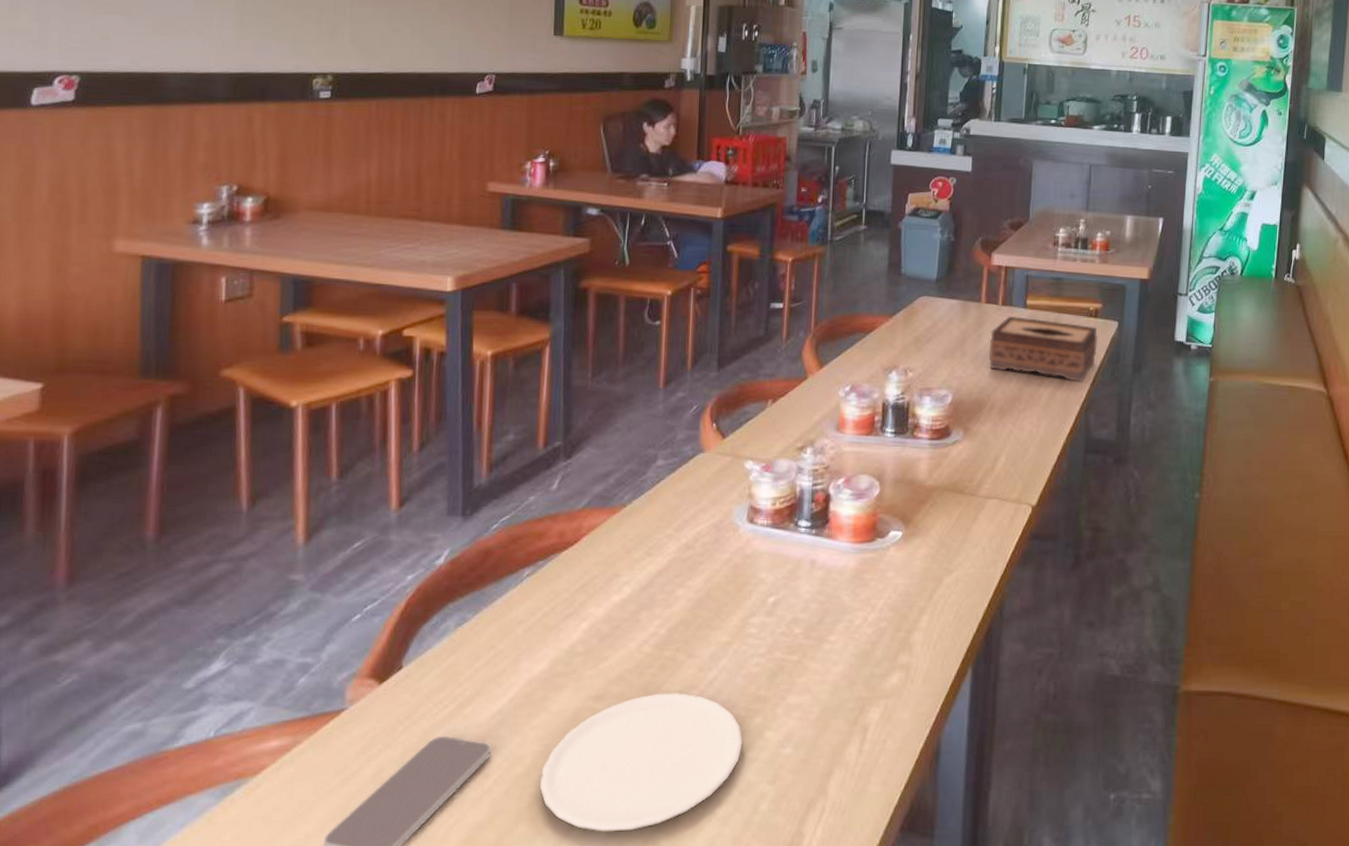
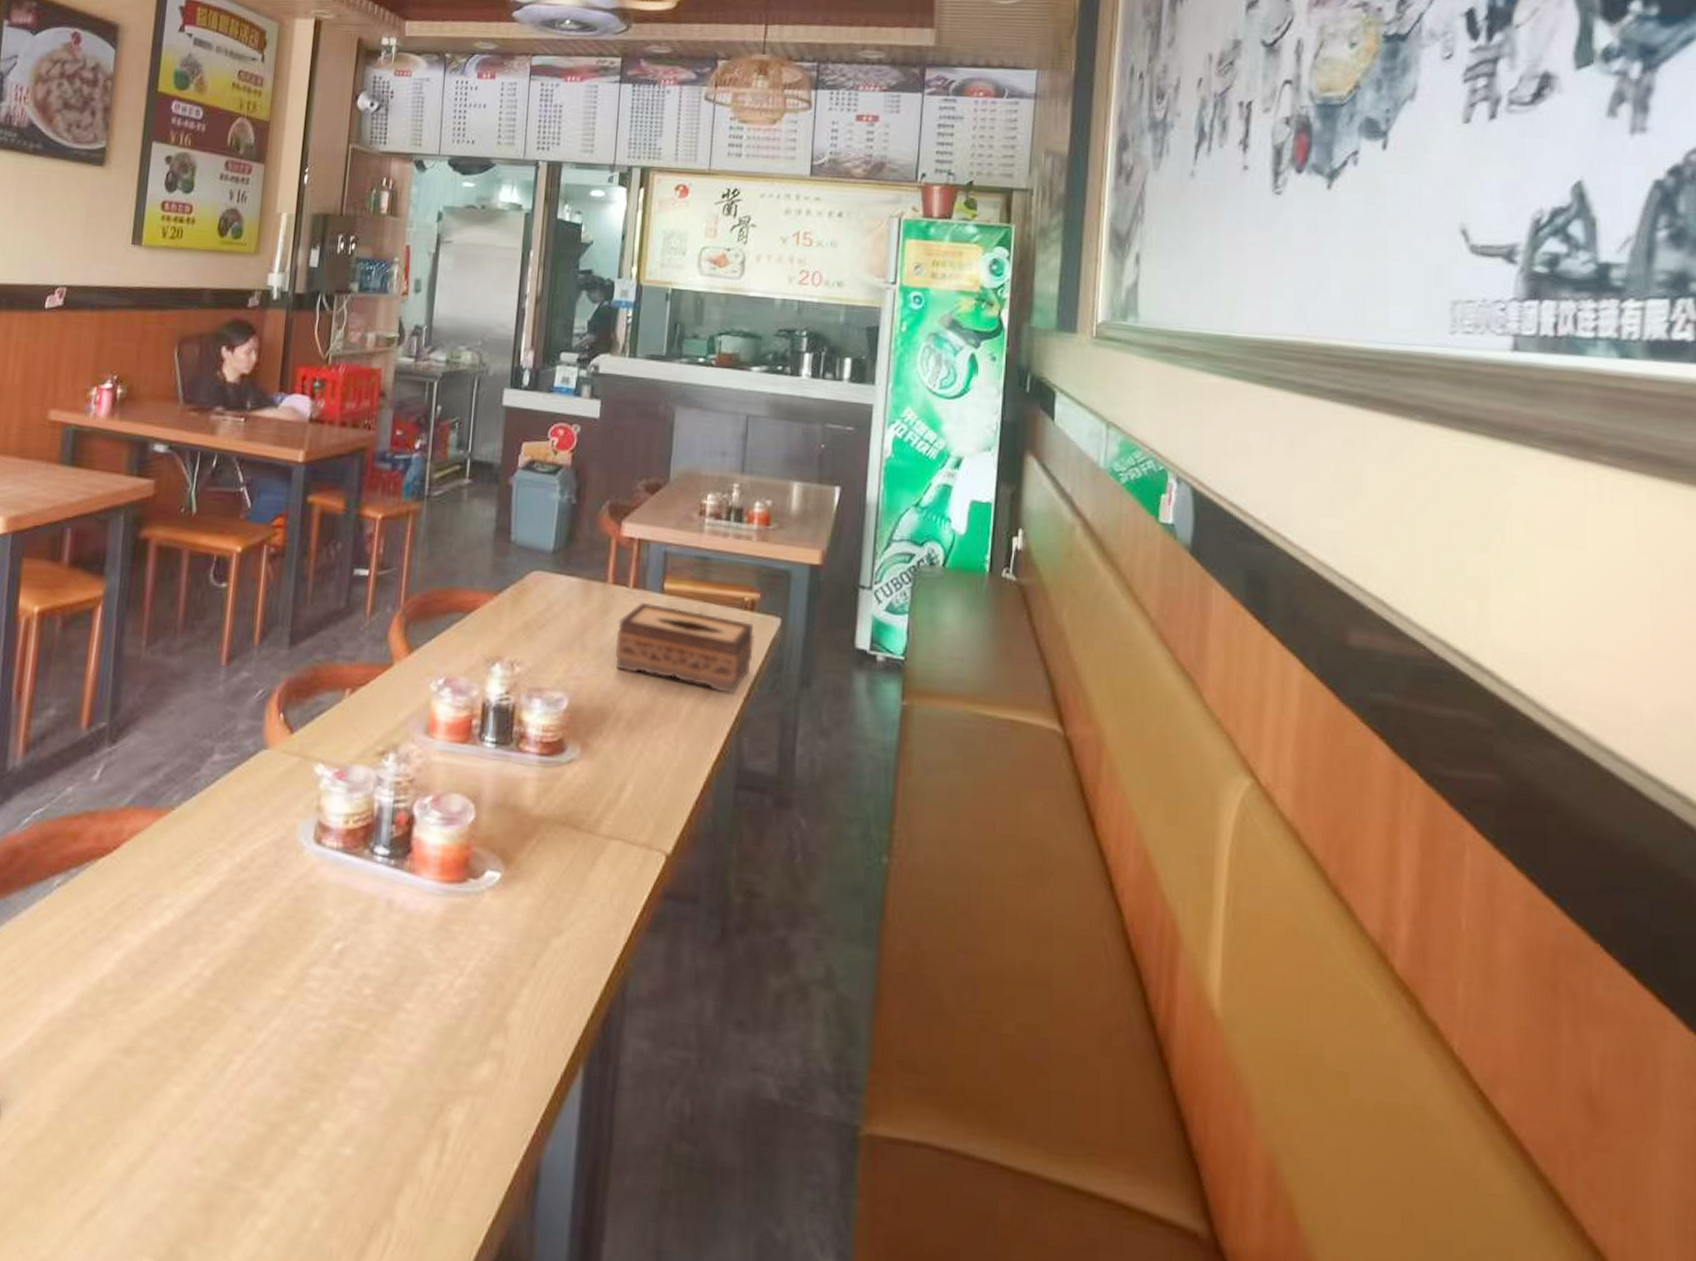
plate: present [539,693,743,833] -> none [52,1054,294,1234]

